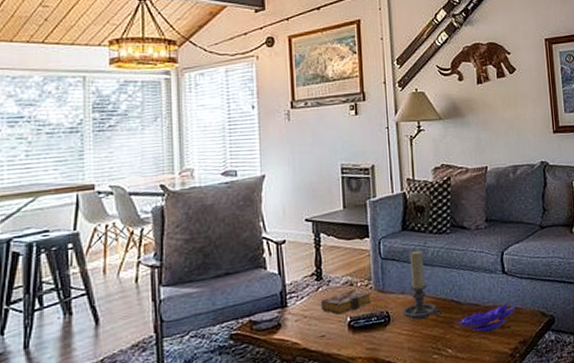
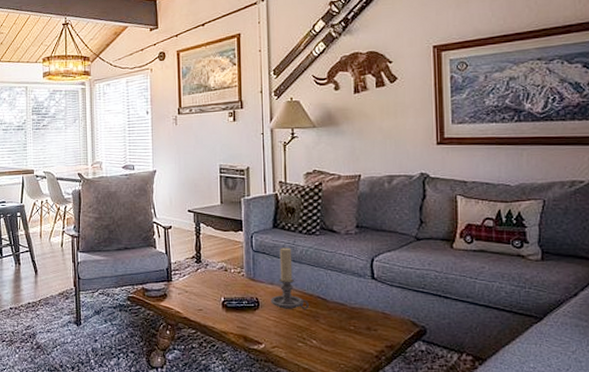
book: present [320,289,372,315] -> none [199,275,243,294]
decorative bowl: present [456,300,518,332] -> none [322,305,386,332]

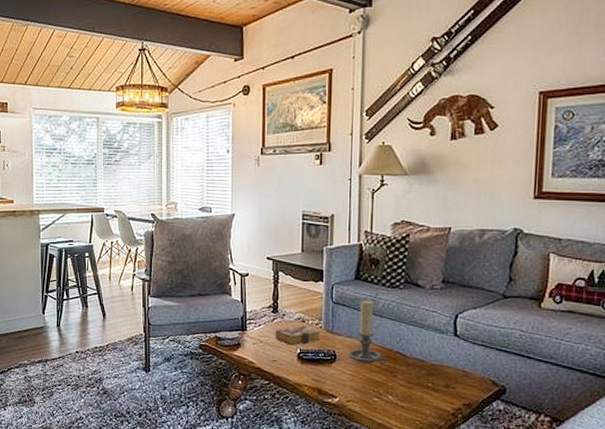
book: none [199,275,243,294] -> present [275,326,320,346]

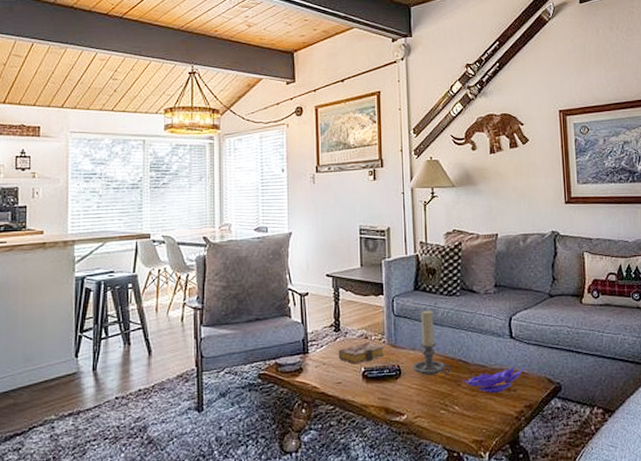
decorative bowl: none [400,362,467,389] -> present [464,364,524,394]

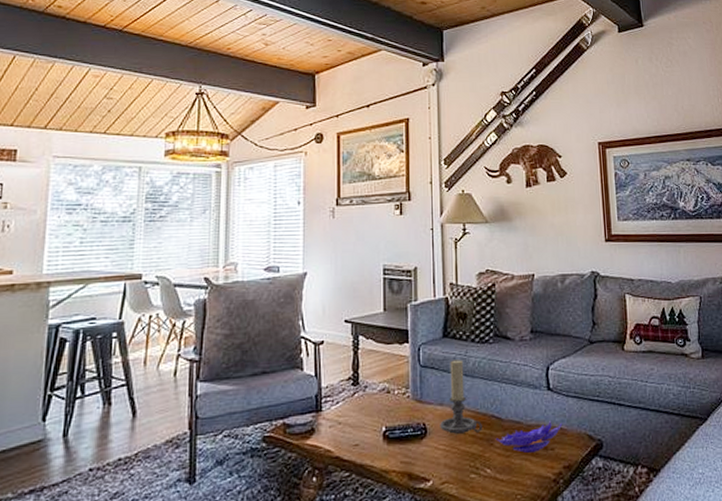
book: present [338,343,384,365] -> none [356,398,408,423]

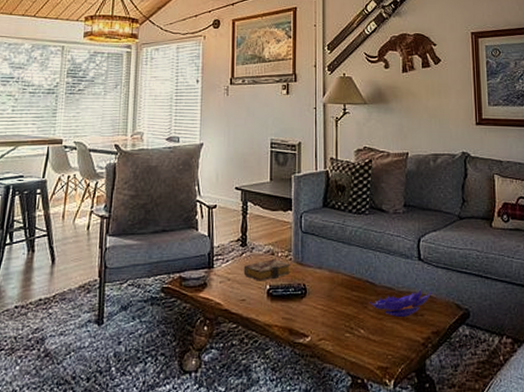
book: none [356,398,408,423] -> present [243,259,290,281]
candle holder: present [440,360,482,434] -> none [318,228,357,296]

